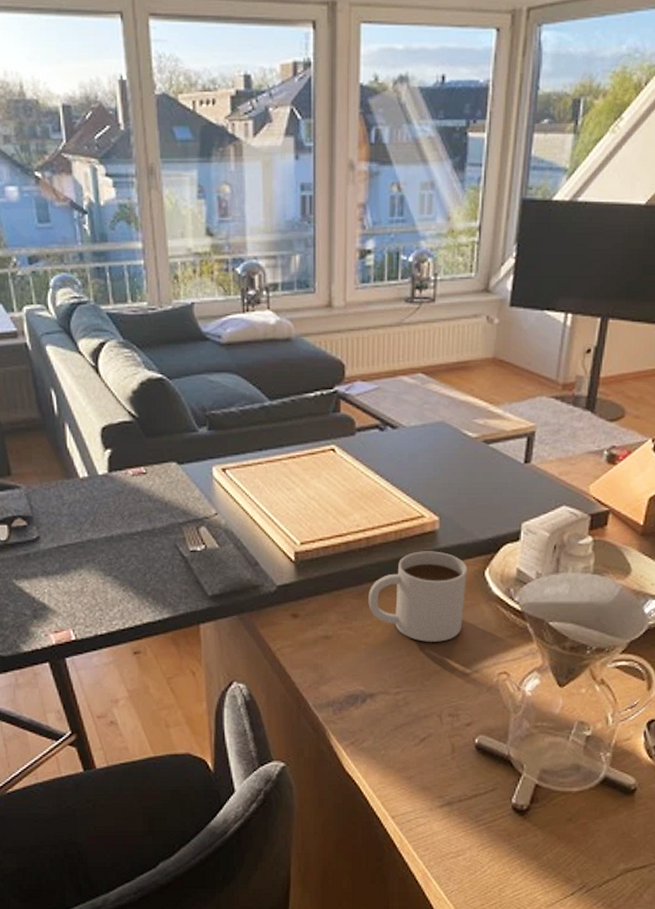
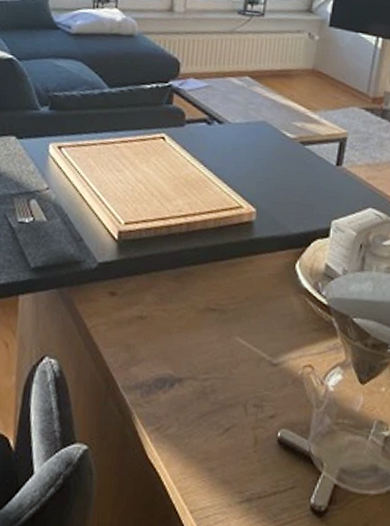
mug: present [368,551,467,642] -> none [184,240,280,330]

